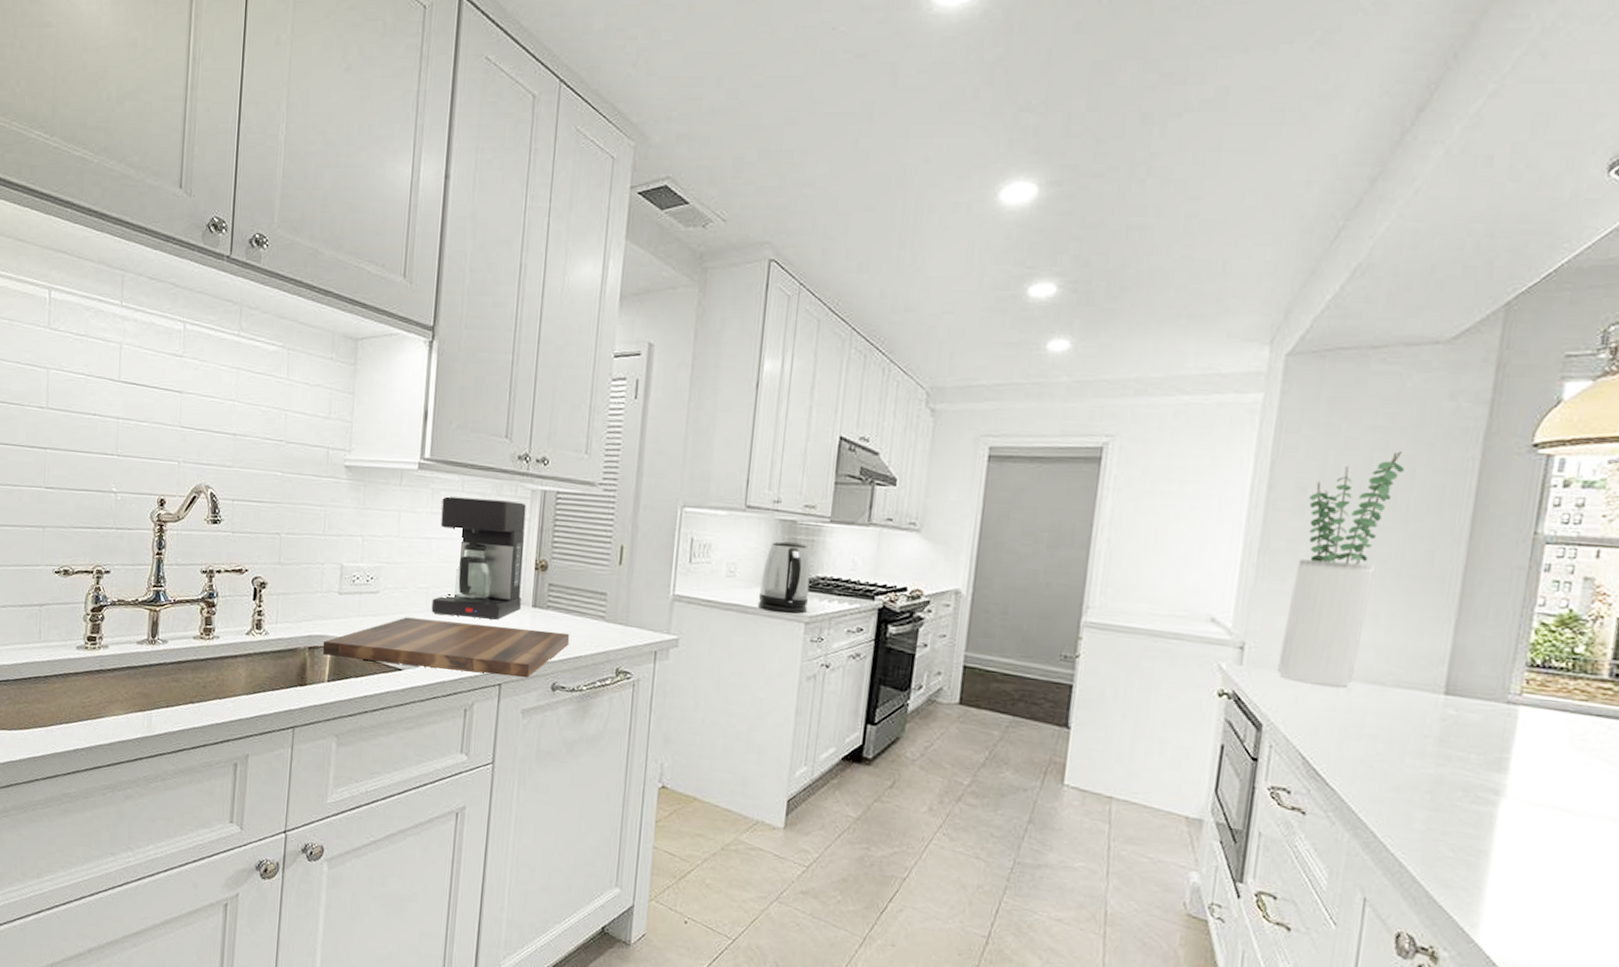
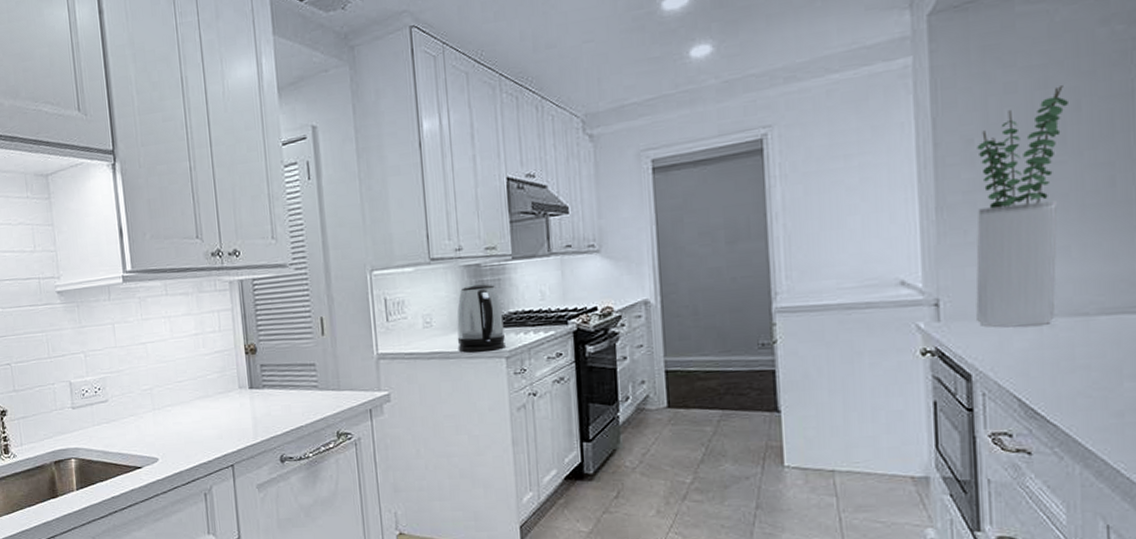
cutting board: present [322,617,570,679] -> none [66,407,289,467]
coffee maker: present [431,496,526,620] -> none [150,295,239,411]

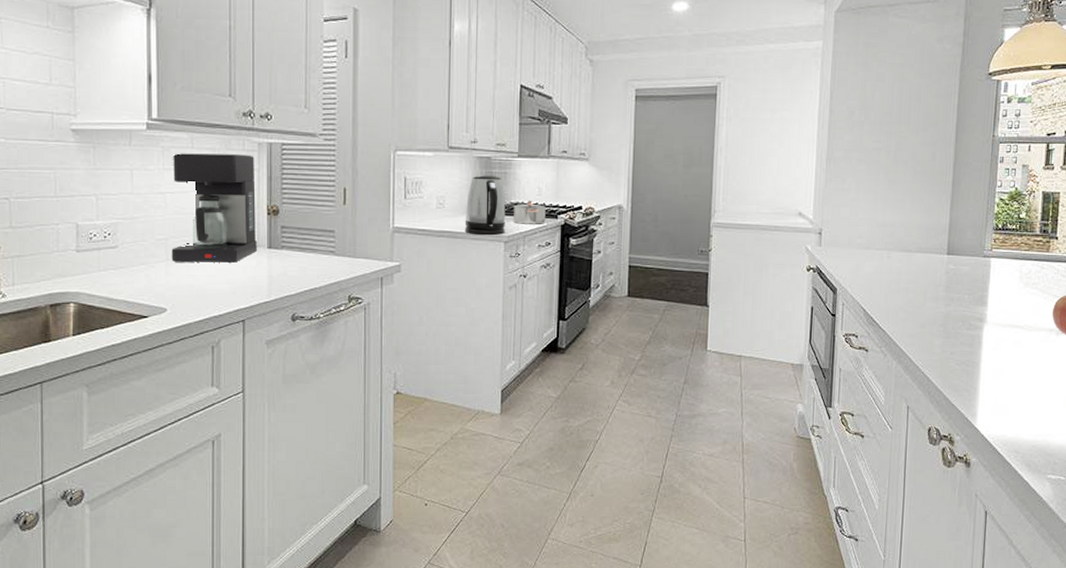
coffee maker: none [150,295,239,411] -> present [171,153,257,263]
cooking pot: none [512,306,554,336] -> present [512,200,547,224]
vase: present [975,86,1068,328] -> none [844,82,914,257]

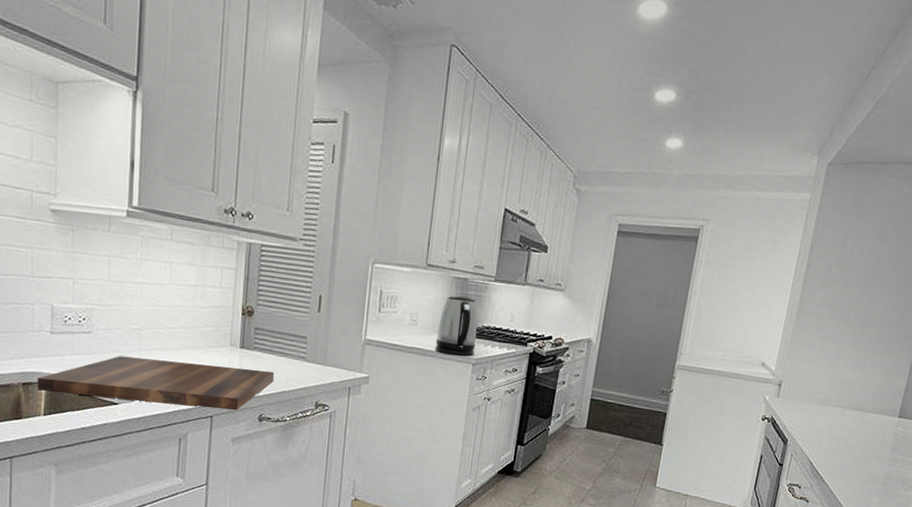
cutting board: none [64,268,305,313] -> present [37,356,275,411]
coffee maker: present [171,153,257,263] -> none [144,244,233,359]
cooking pot: present [512,200,547,224] -> none [483,325,518,351]

